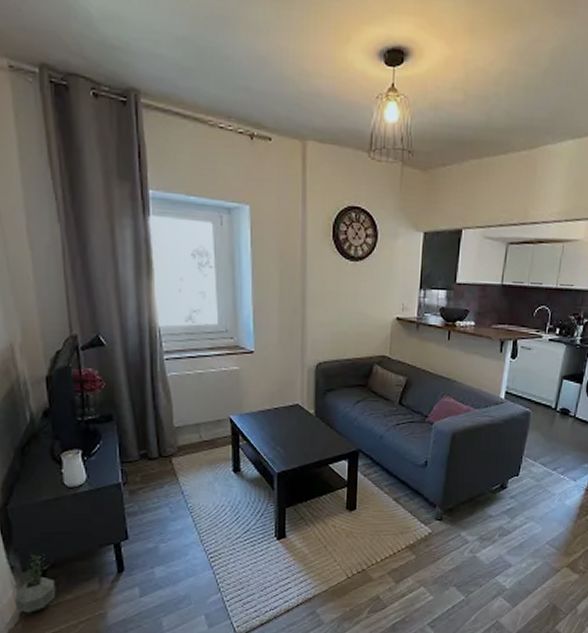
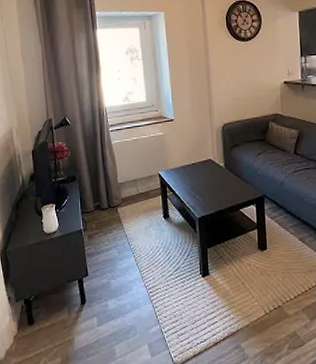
potted plant: present [14,553,56,613] -> none [10,287,38,337]

